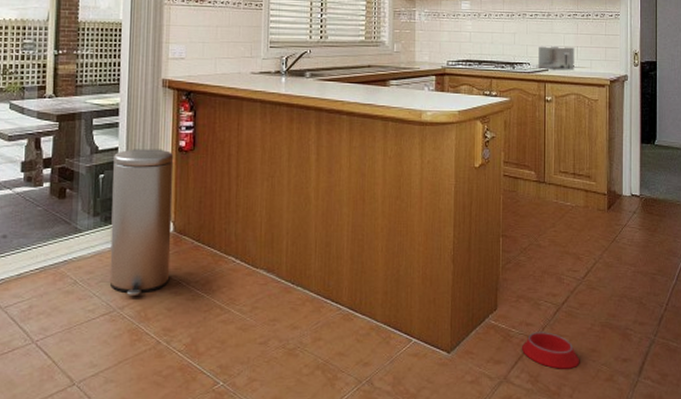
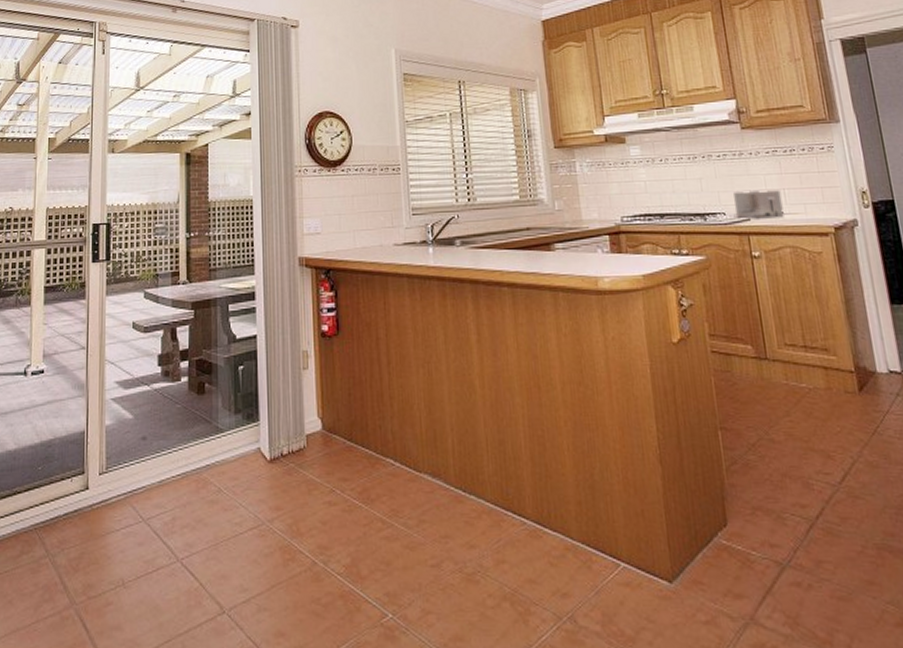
pedal bin: present [109,148,174,295] -> none [253,335,322,505]
pet bowl: present [521,332,580,369] -> none [768,556,855,608]

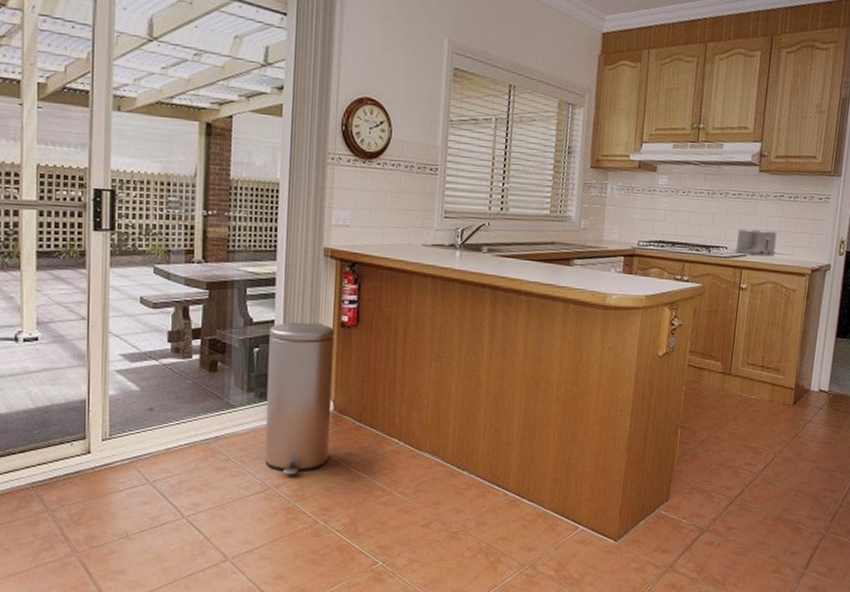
pedal bin: none [253,335,322,505] -> present [264,322,335,474]

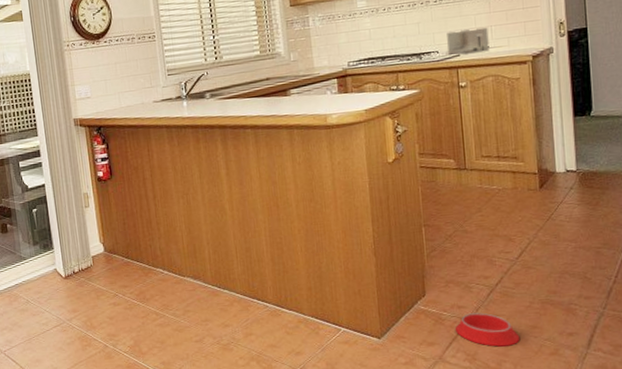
pedal bin: present [264,322,335,474] -> none [42,181,107,309]
pet bowl: none [690,523,749,560] -> present [455,313,520,347]

